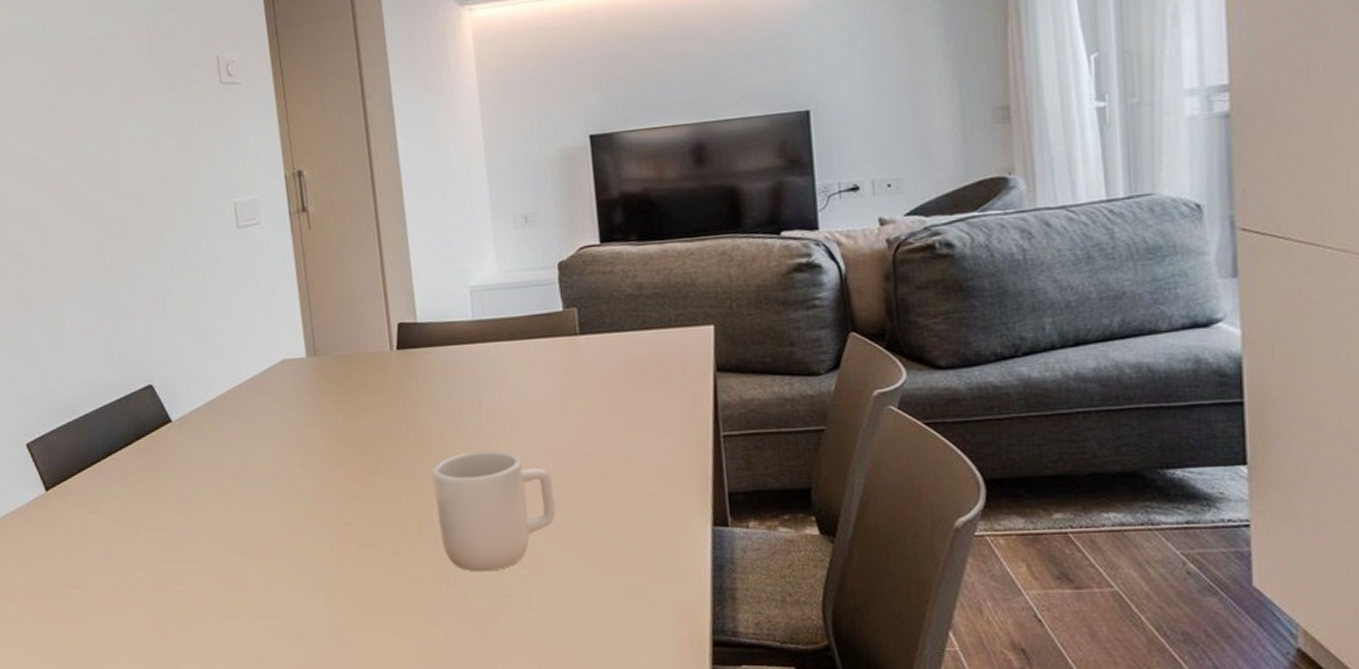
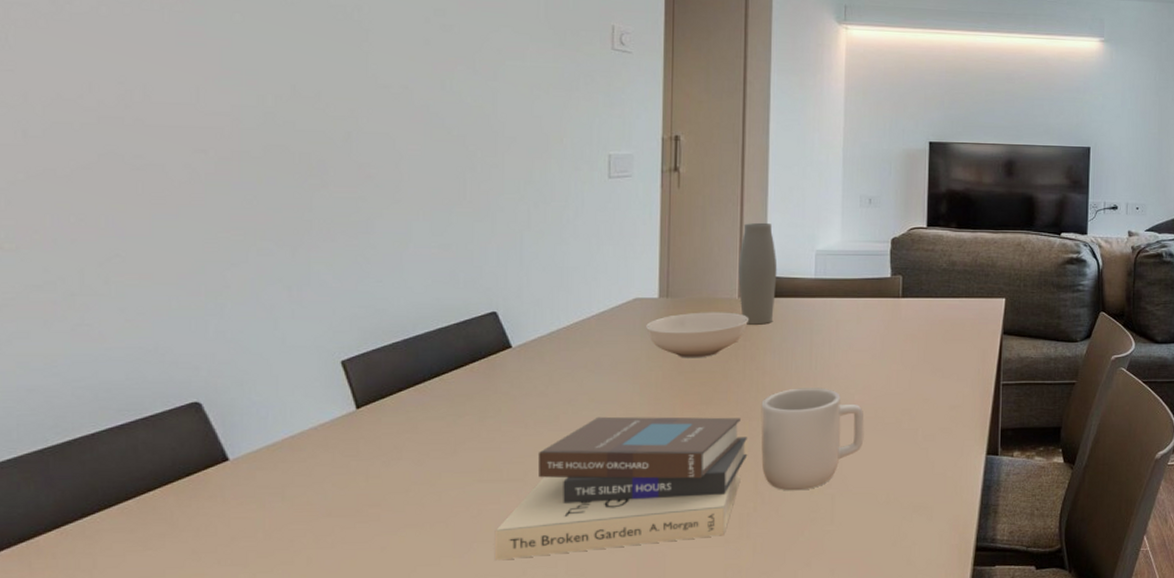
books: none [184,488,425,645] -> present [494,416,748,561]
bowl: none [298,367,406,424] -> present [646,312,749,358]
vase: none [384,259,432,381] -> present [738,222,778,325]

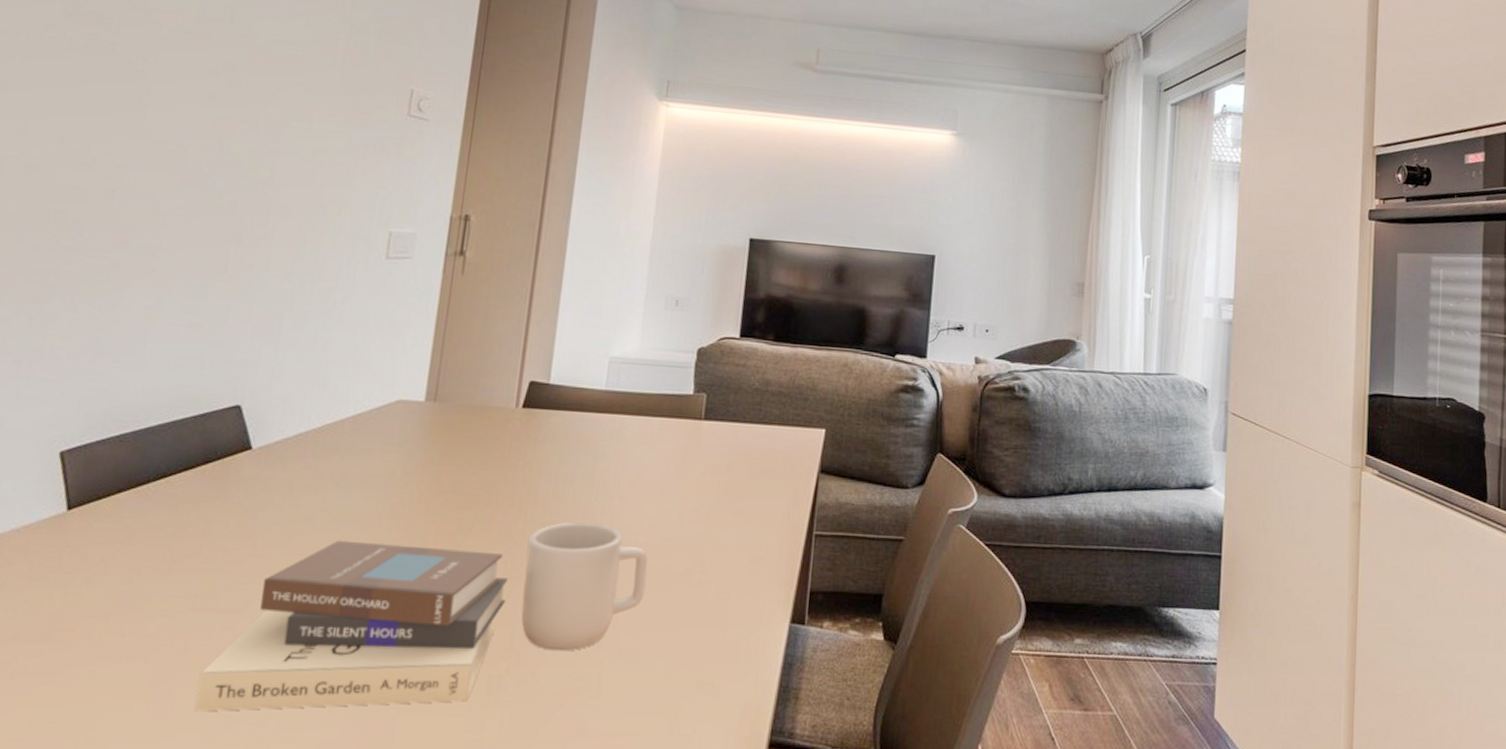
bowl: present [646,312,749,358] -> none [406,421,526,477]
vase: present [738,222,778,325] -> none [516,320,564,442]

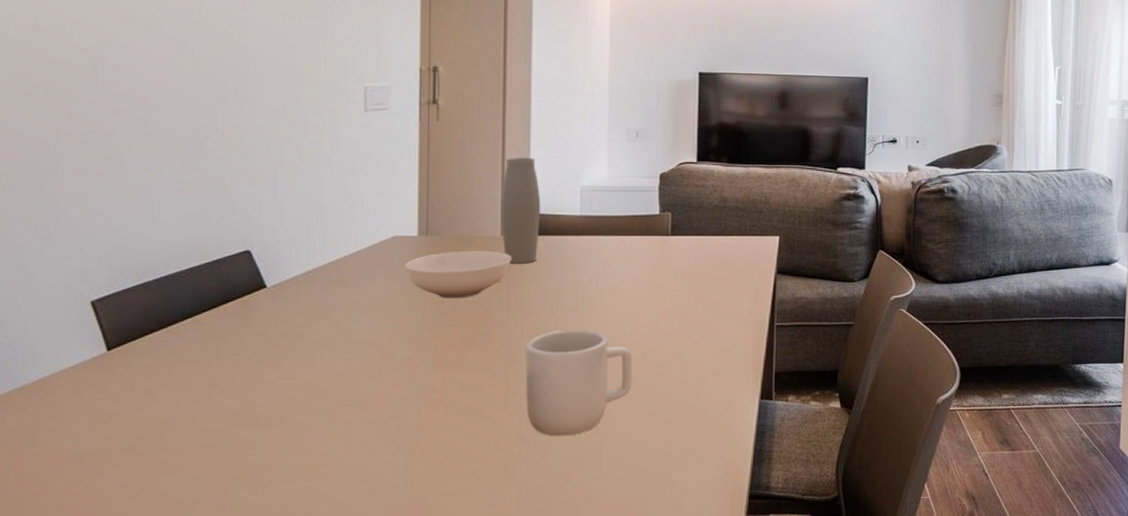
books: present [194,540,508,712] -> none [251,359,512,508]
bowl: none [406,421,526,477] -> present [405,250,512,299]
vase: none [516,320,564,442] -> present [500,157,541,264]

